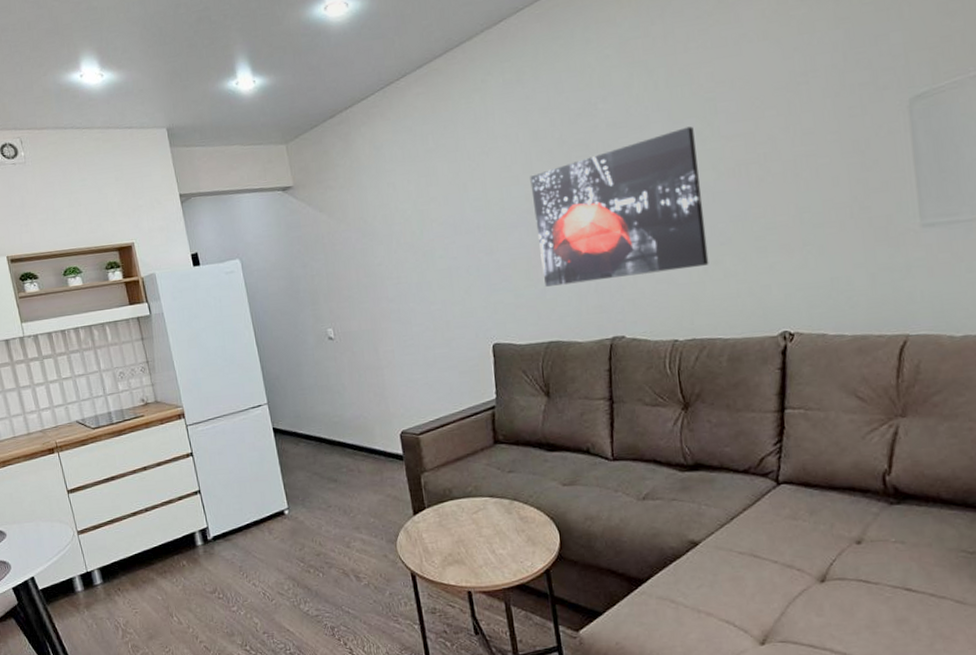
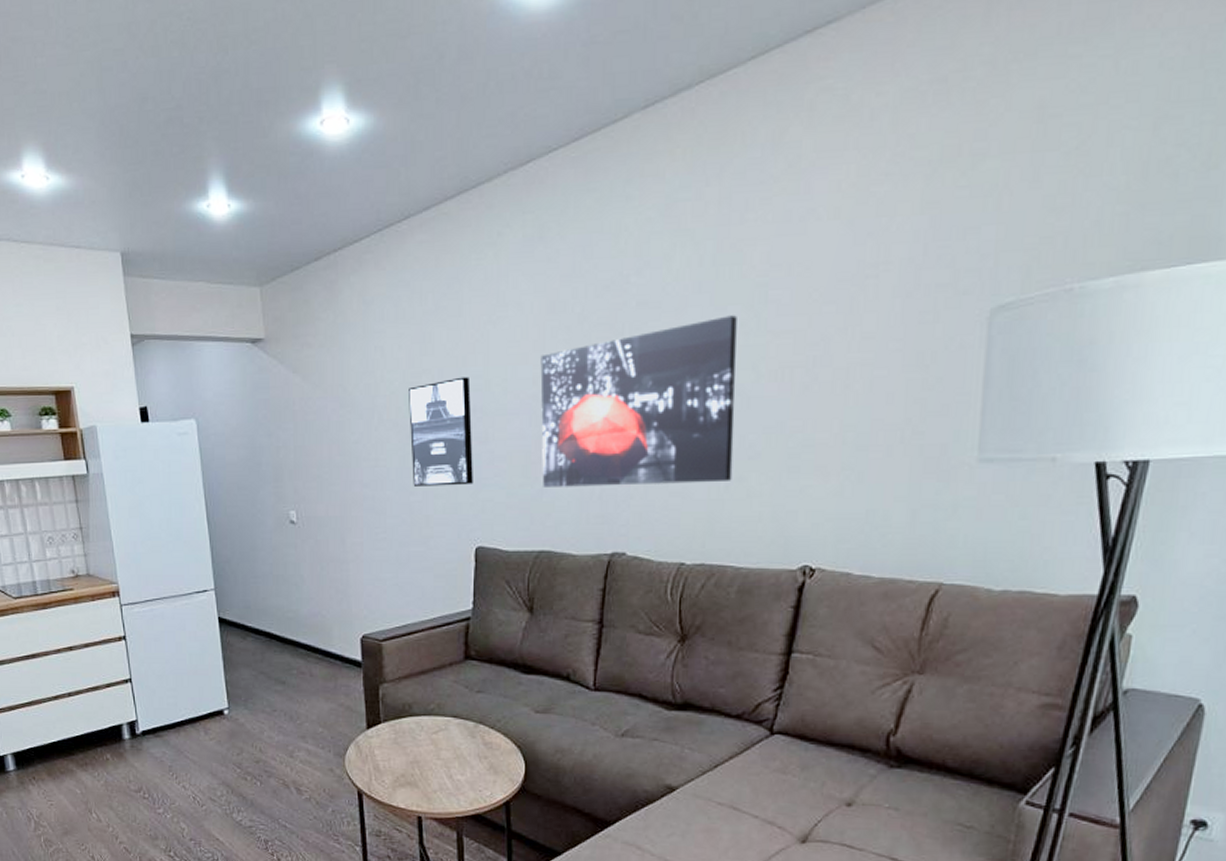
wall art: none [420,200,484,297] -> present [409,376,473,486]

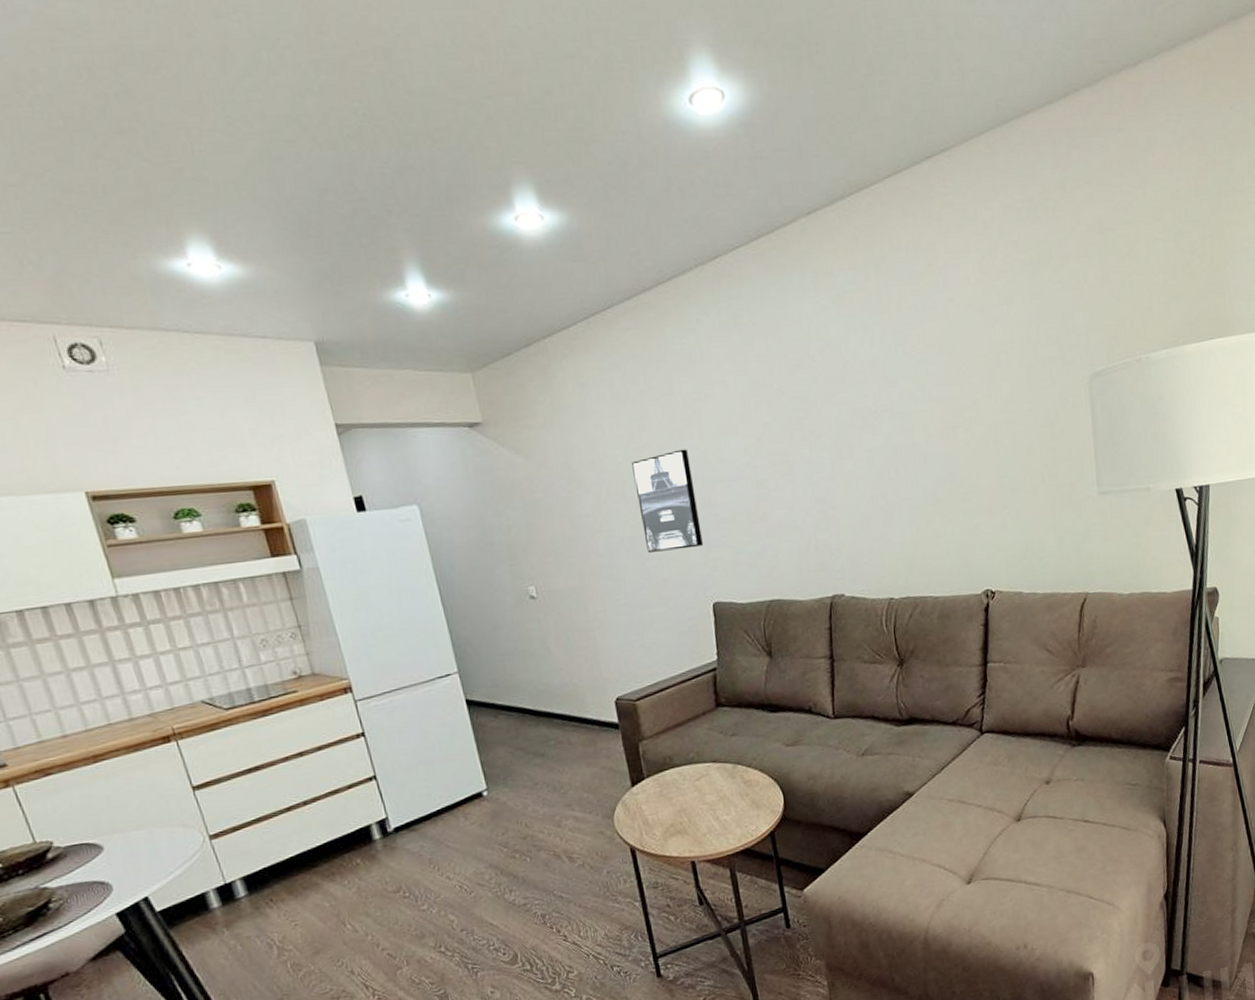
wall art: present [540,315,737,487] -> none [748,386,921,543]

